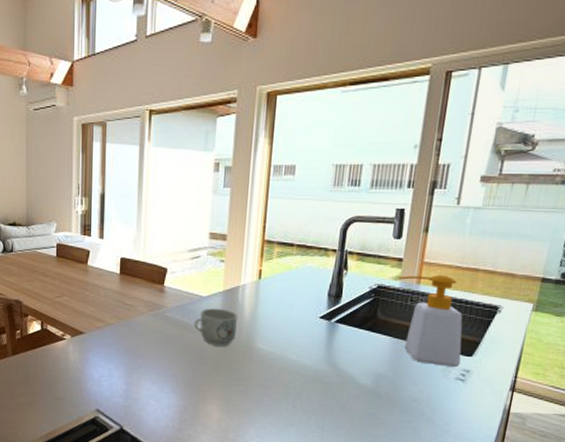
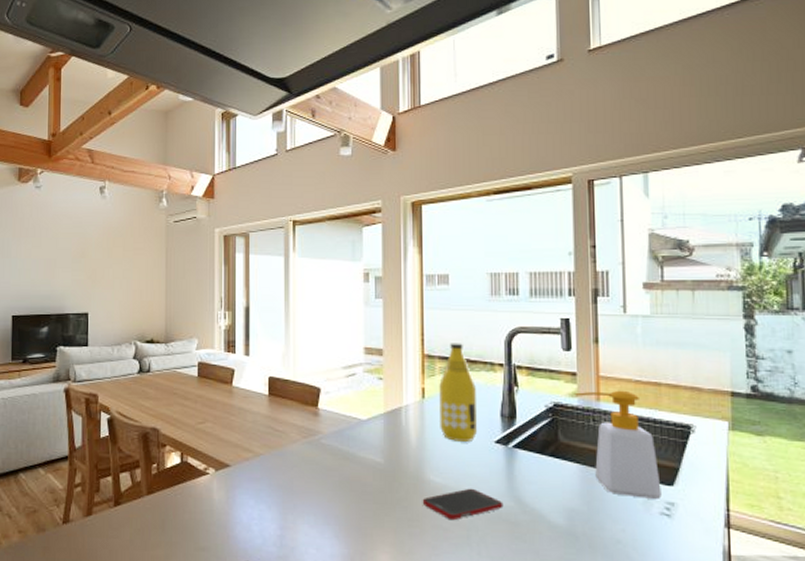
mug: present [193,308,238,347] -> none [354,433,404,479]
cell phone: none [250,355,320,381] -> present [422,488,504,521]
bottle: none [272,230,309,317] -> present [439,343,477,442]

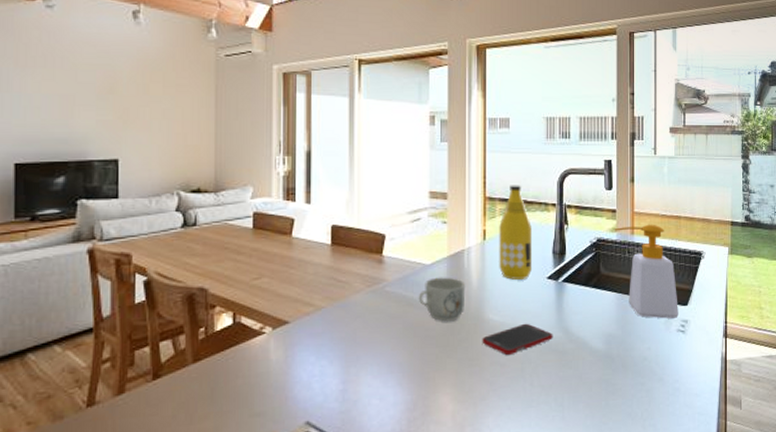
mug: none [354,433,404,479] -> present [418,277,466,322]

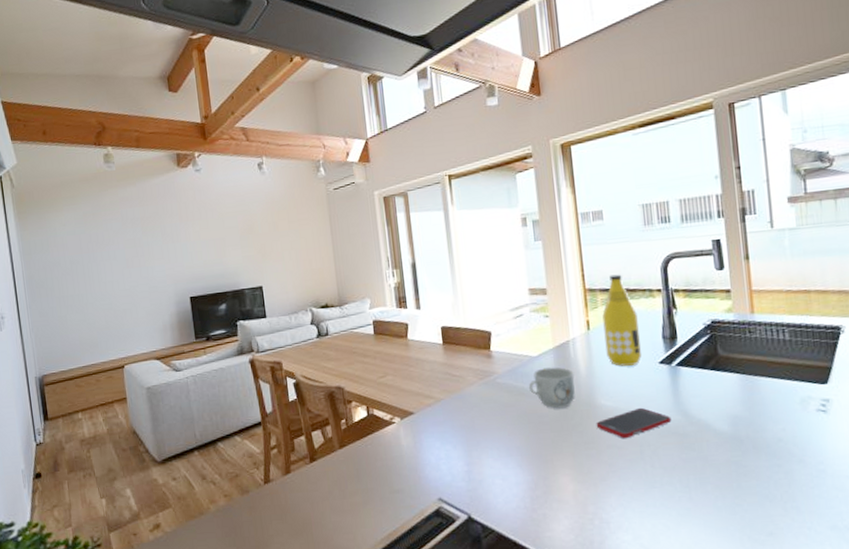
soap bottle: present [614,224,678,319] -> none [730,300,817,399]

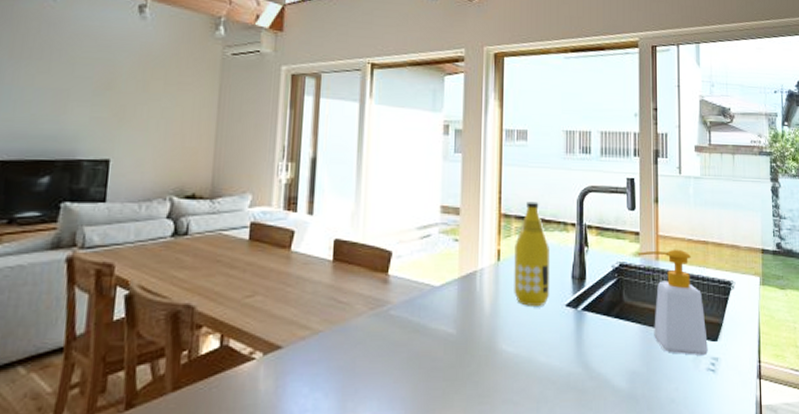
mug: present [528,367,575,409] -> none [425,301,477,352]
cell phone: present [596,407,672,439] -> none [493,356,572,393]
soap bottle: none [730,300,817,399] -> present [637,249,708,356]

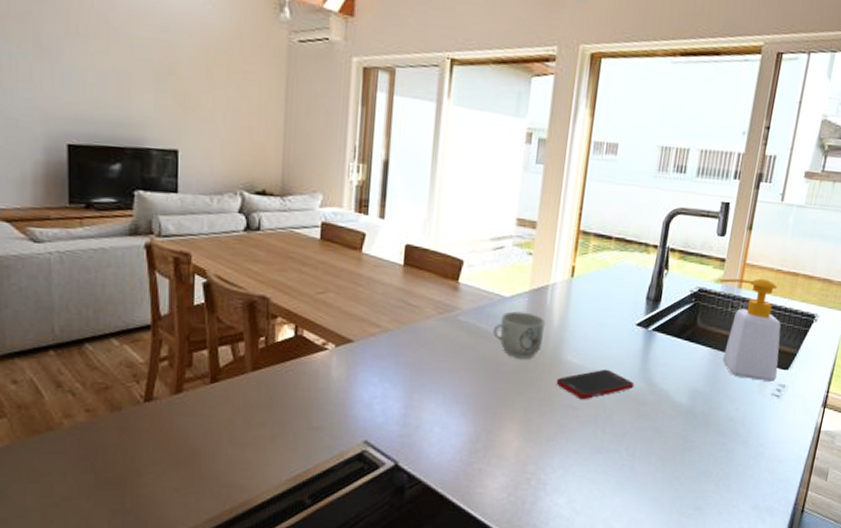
mug: none [425,301,477,352] -> present [492,311,546,359]
cell phone: none [493,356,572,393] -> present [556,369,635,400]
bottle: present [514,201,549,306] -> none [584,220,627,323]

